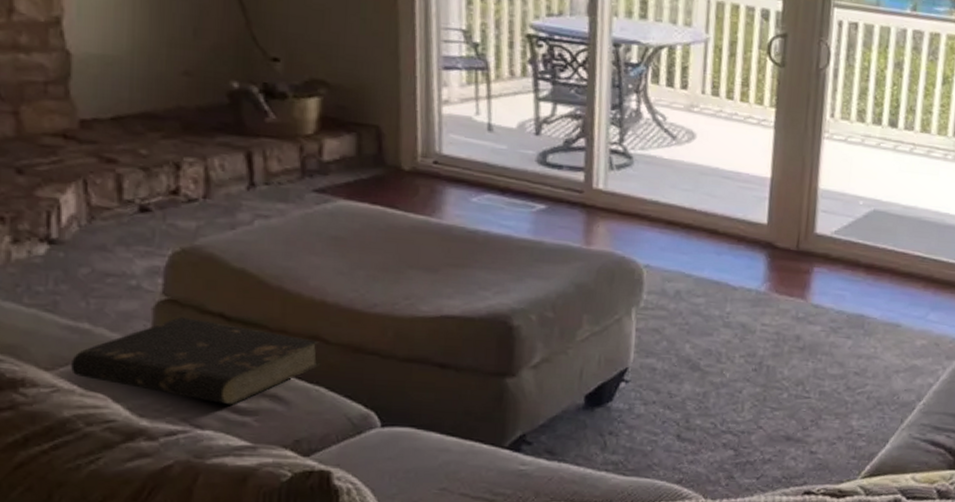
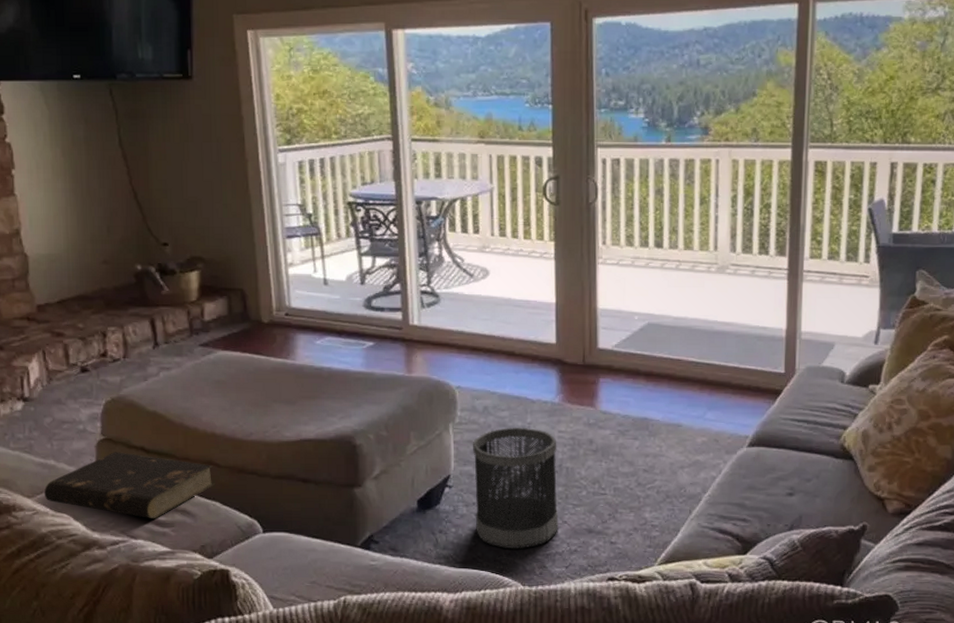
wastebasket: none [654,316,759,457] -> present [473,427,559,550]

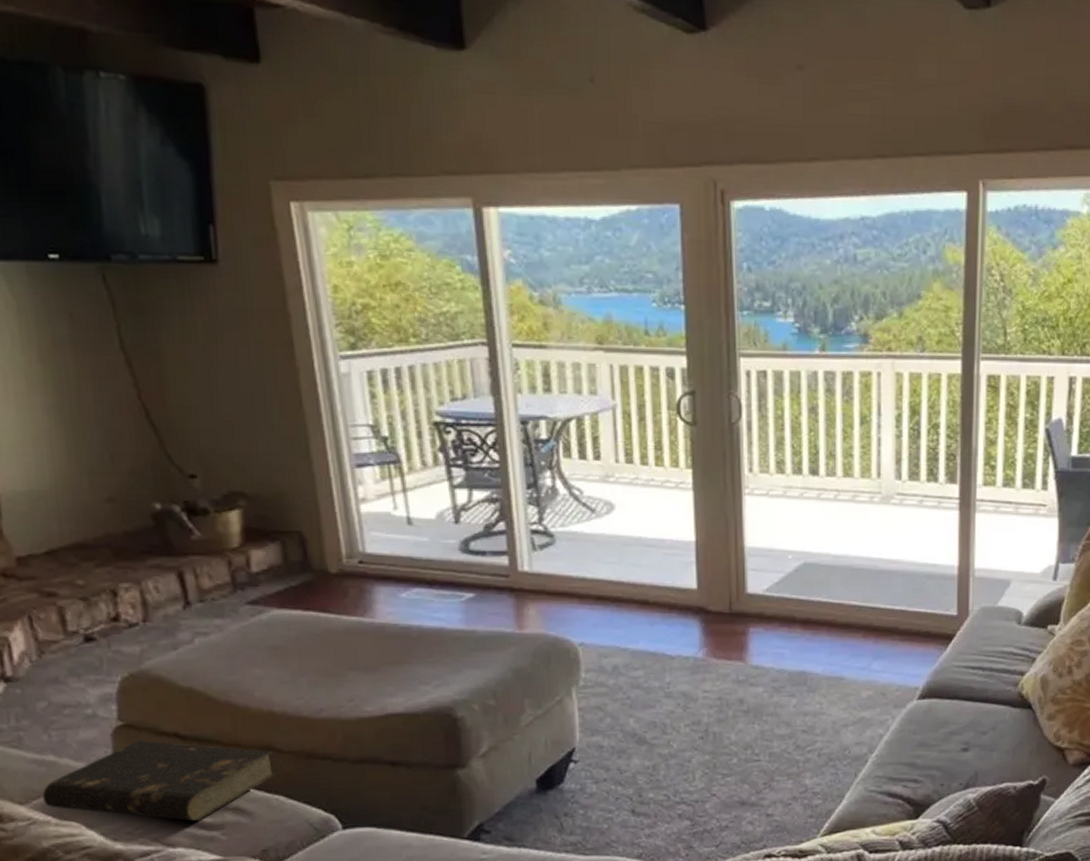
wastebasket: present [473,427,559,550] -> none [601,688,706,830]

